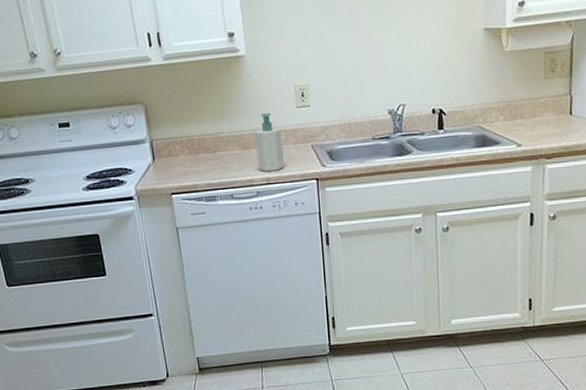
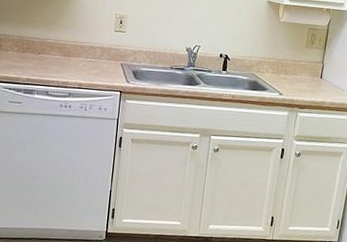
soap bottle: present [255,112,285,172] -> none [73,30,99,79]

